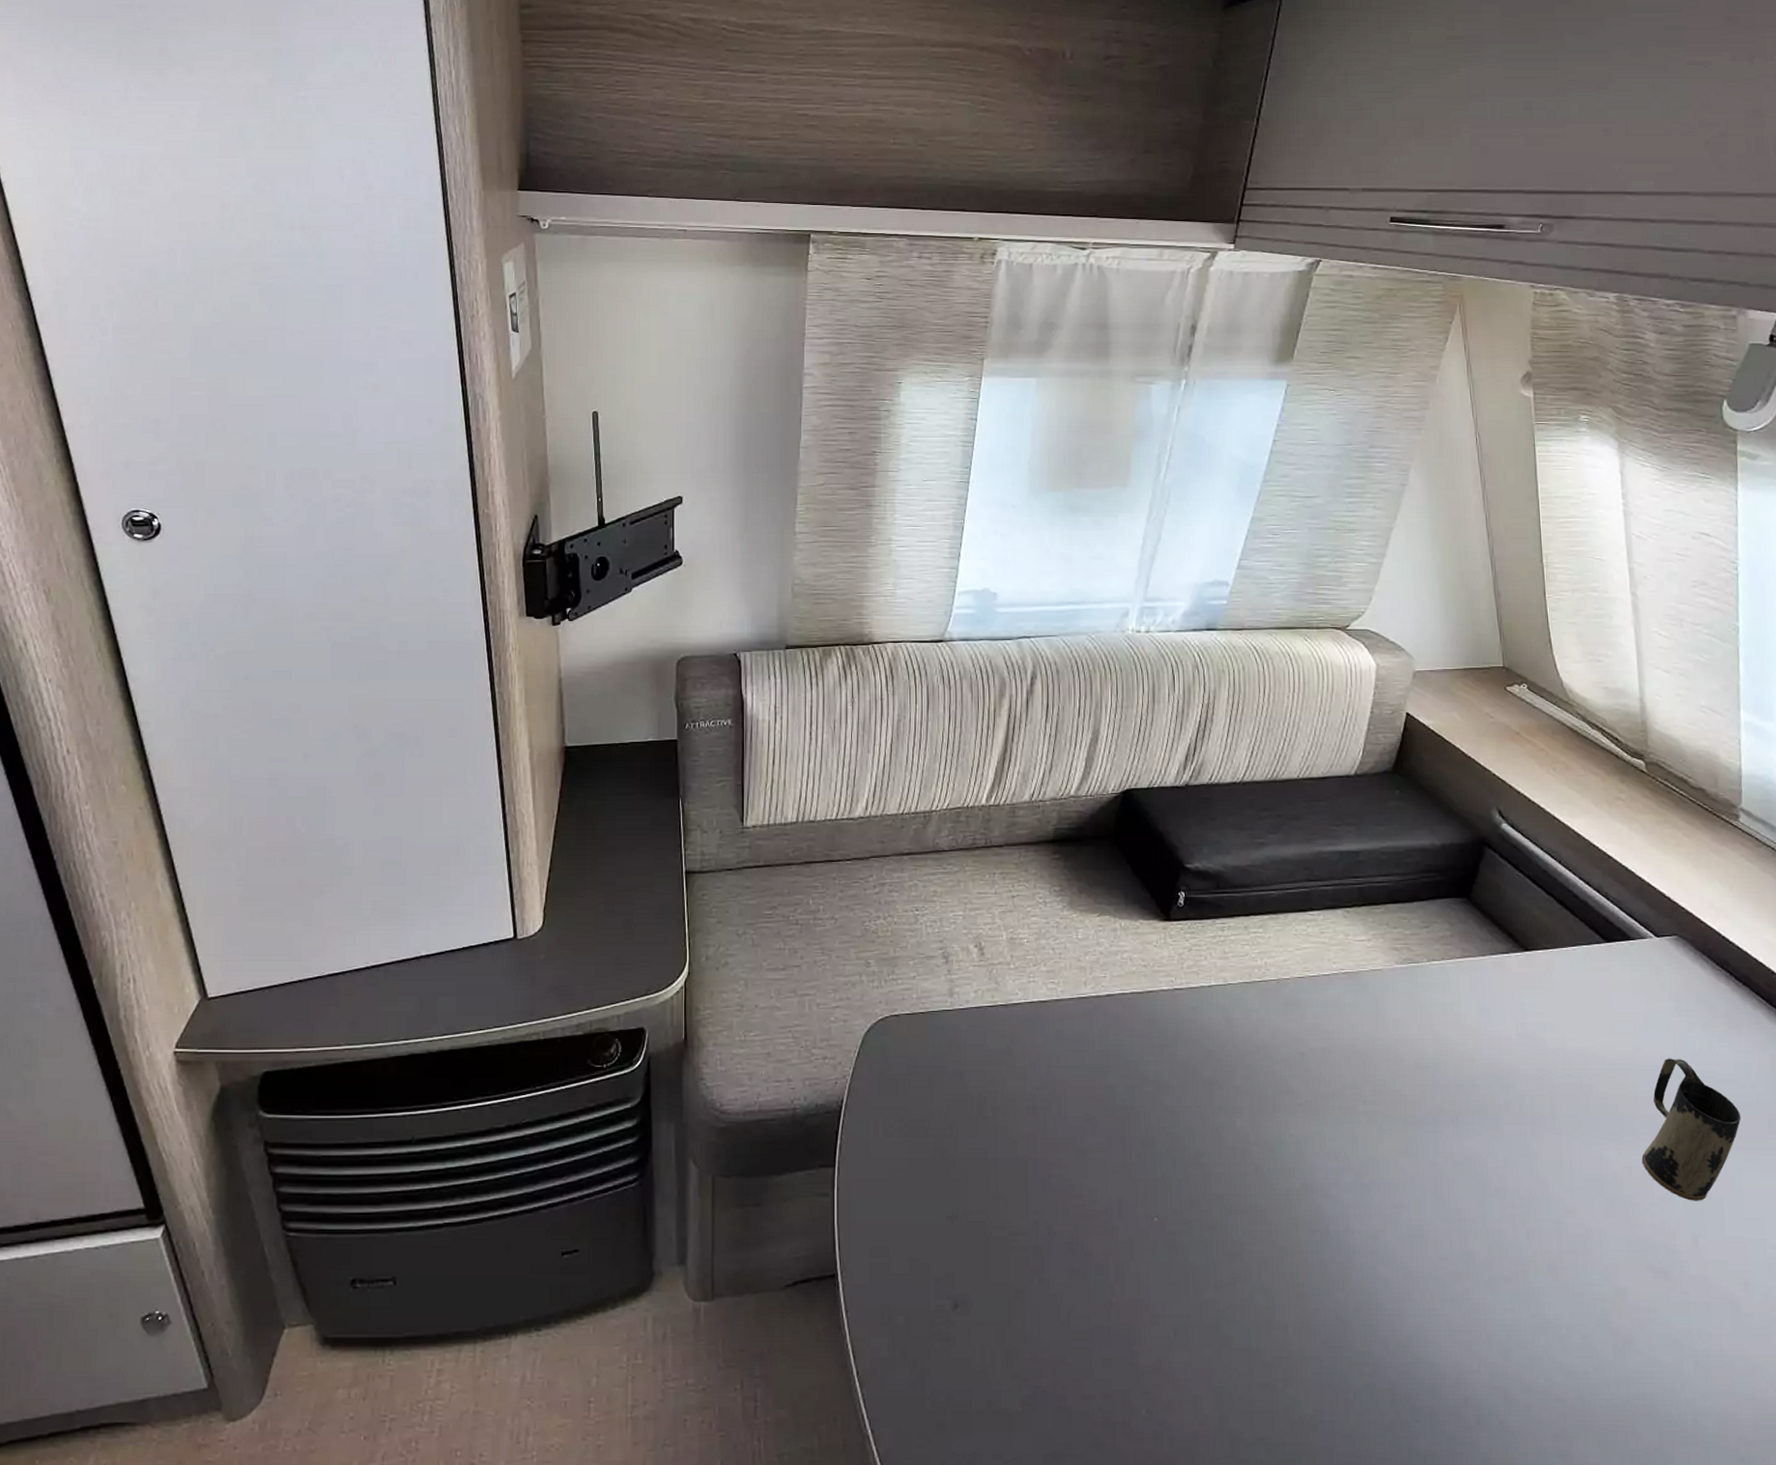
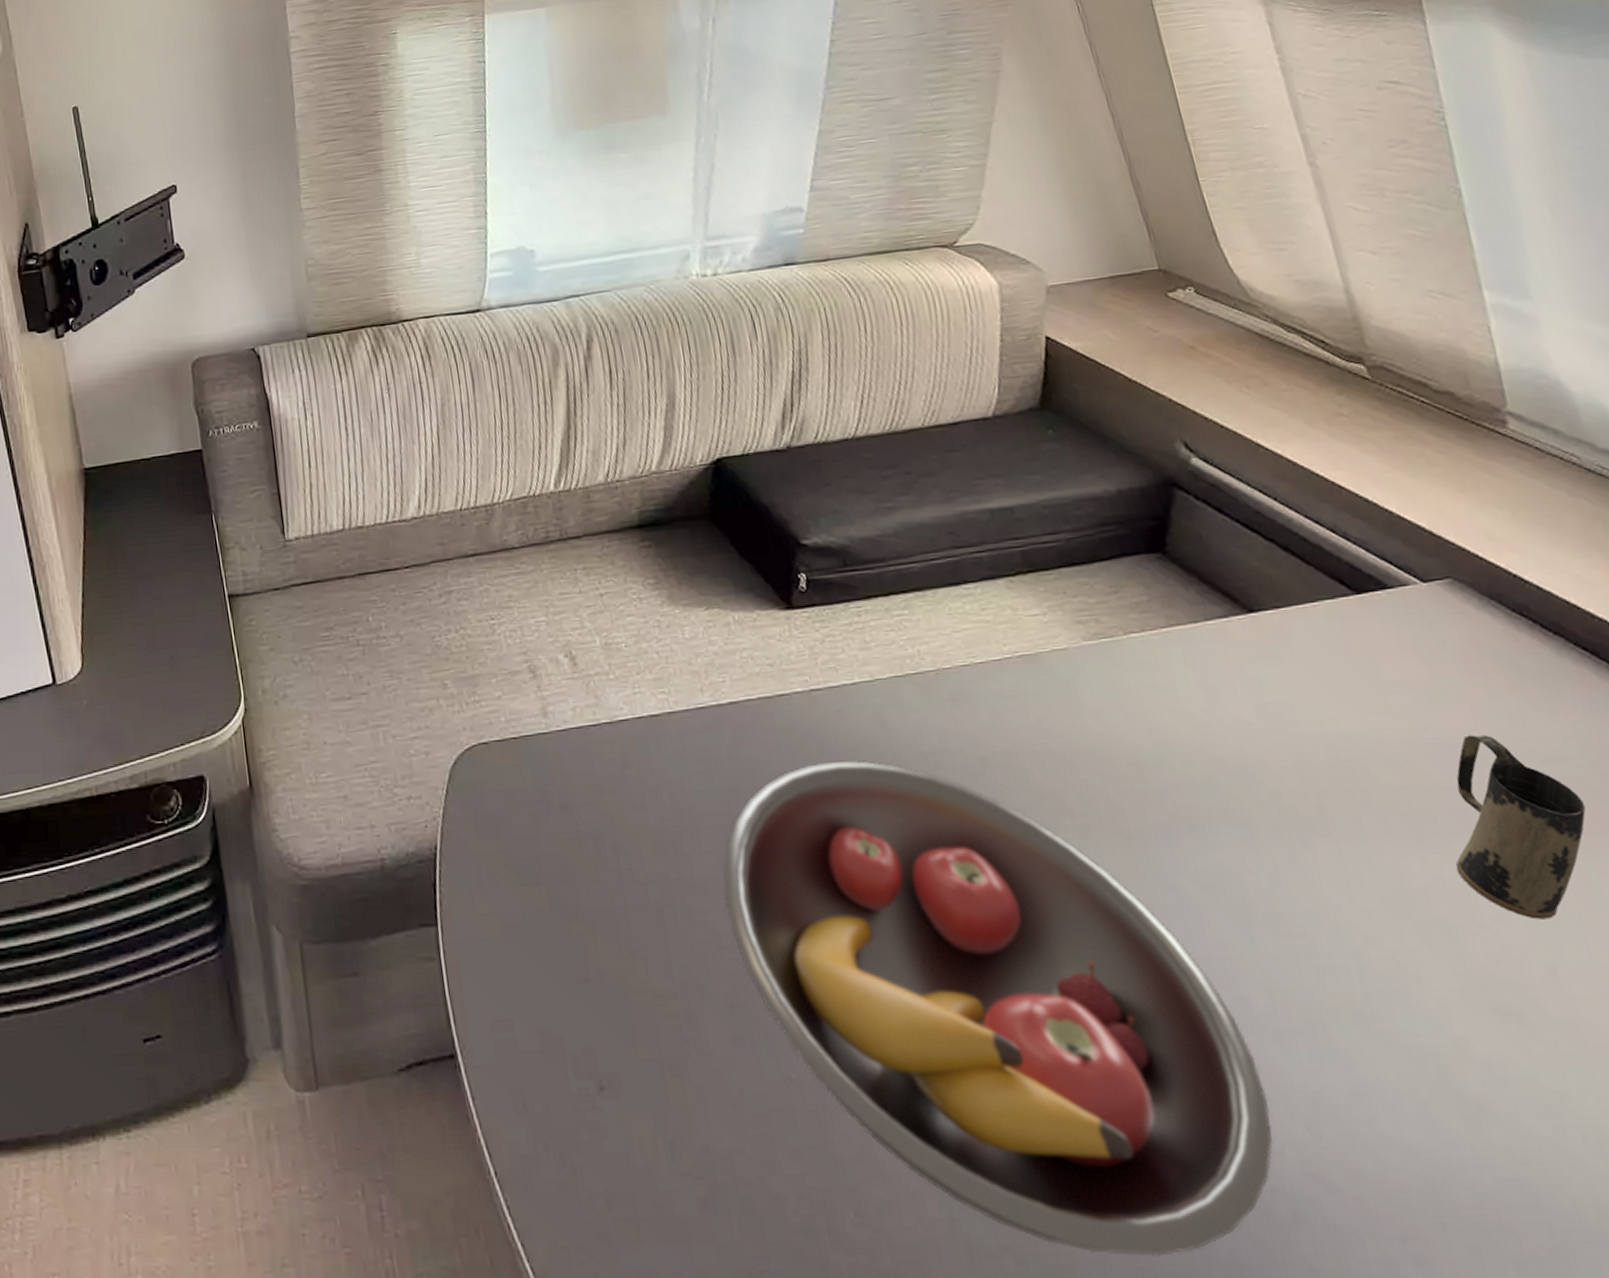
fruit bowl: none [1079,1048,1475,1447] -> present [722,759,1273,1256]

